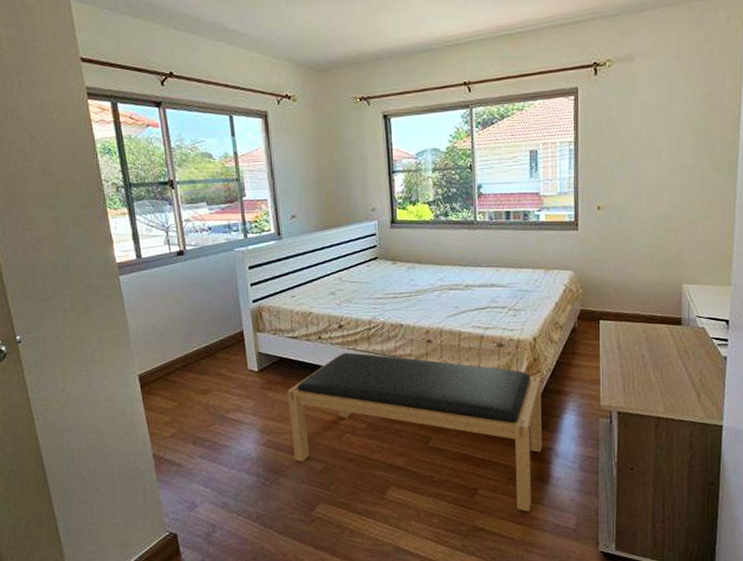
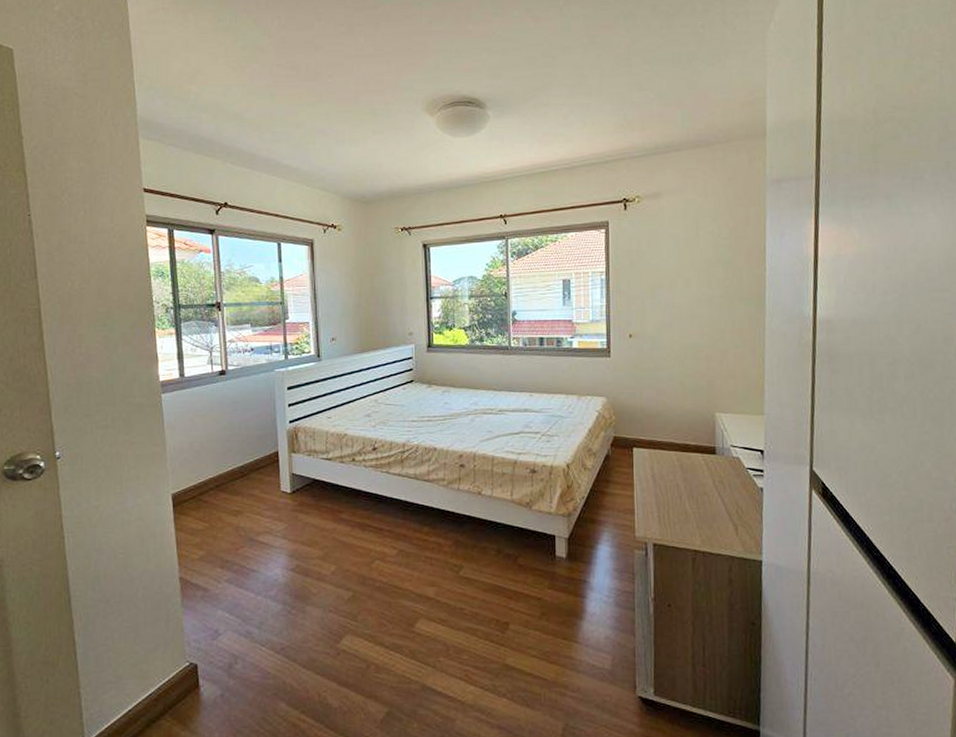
bench: present [287,352,542,512] -> none [318,475,576,650]

